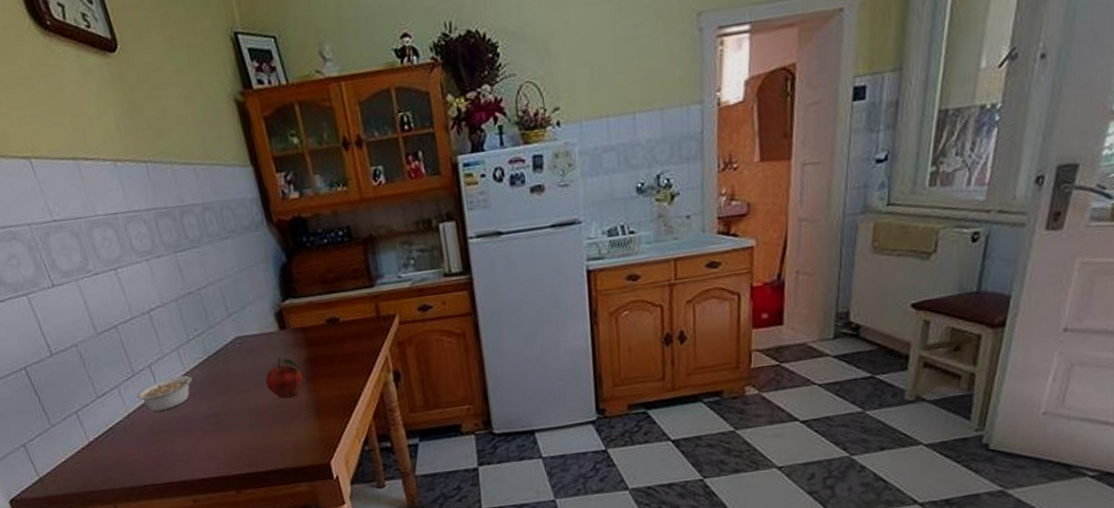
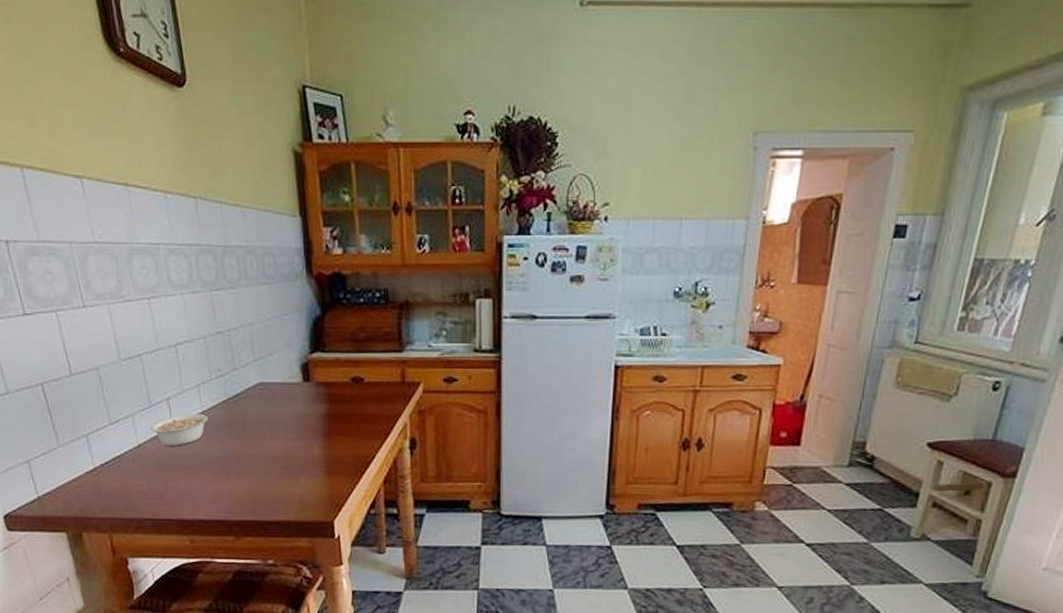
fruit: present [265,357,303,399] -> none [282,409,318,451]

